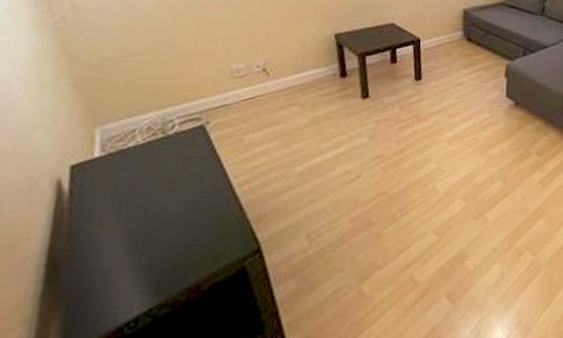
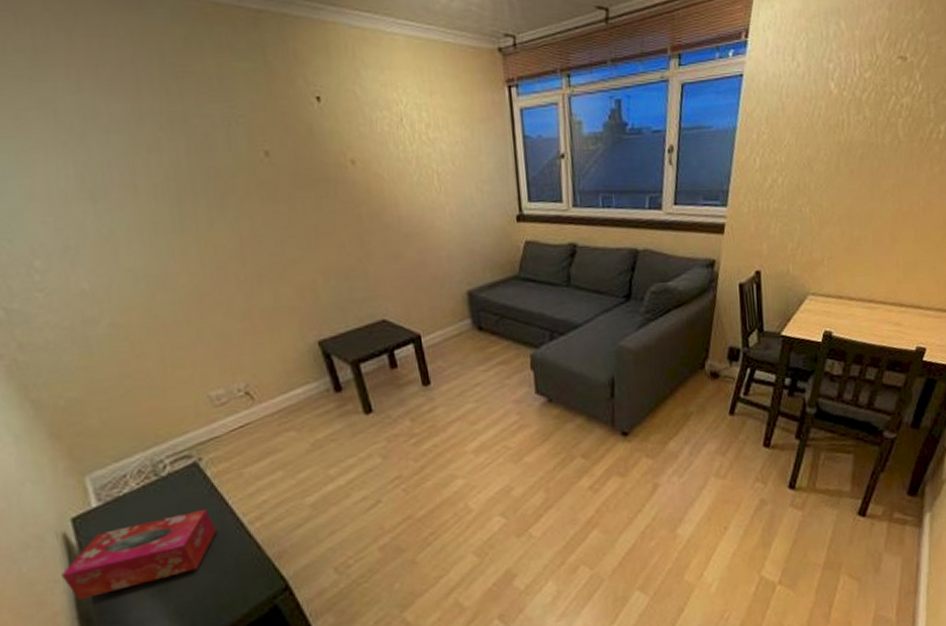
tissue box: none [42,168,206,247] -> present [61,508,217,601]

